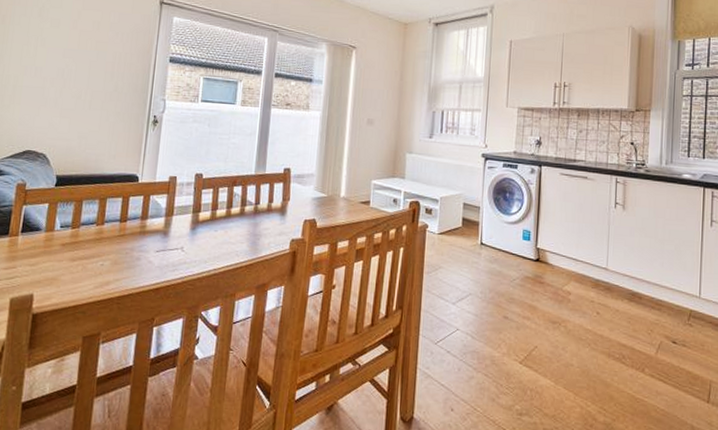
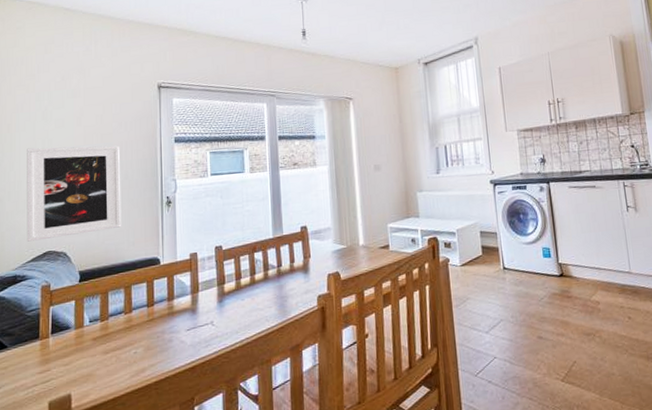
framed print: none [8,43,113,139] -> present [27,145,122,242]

